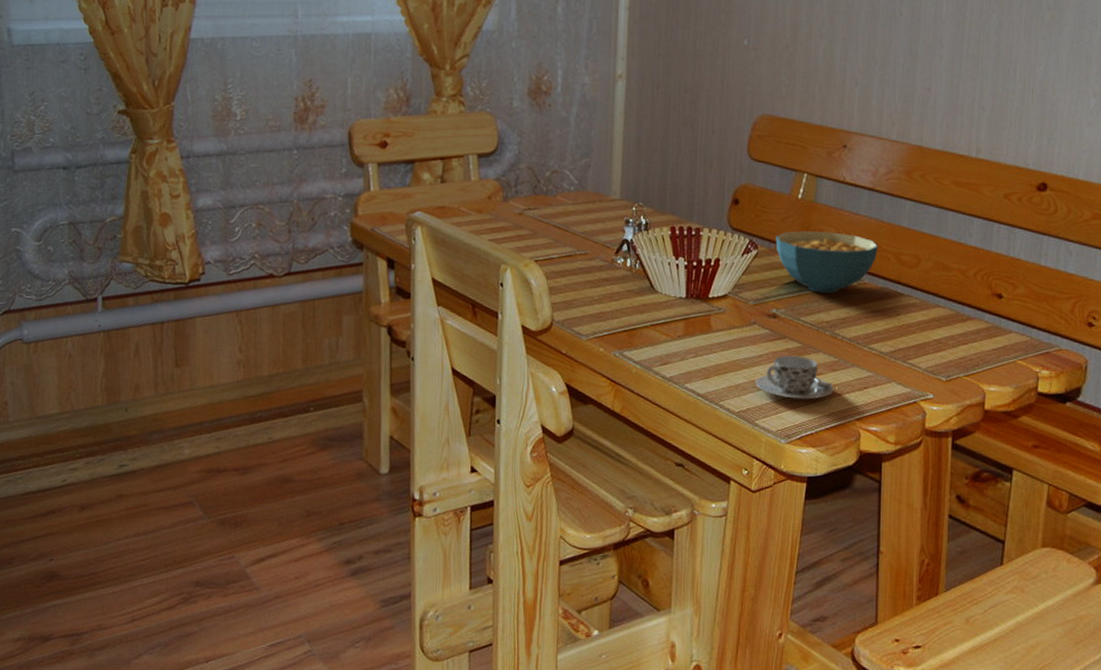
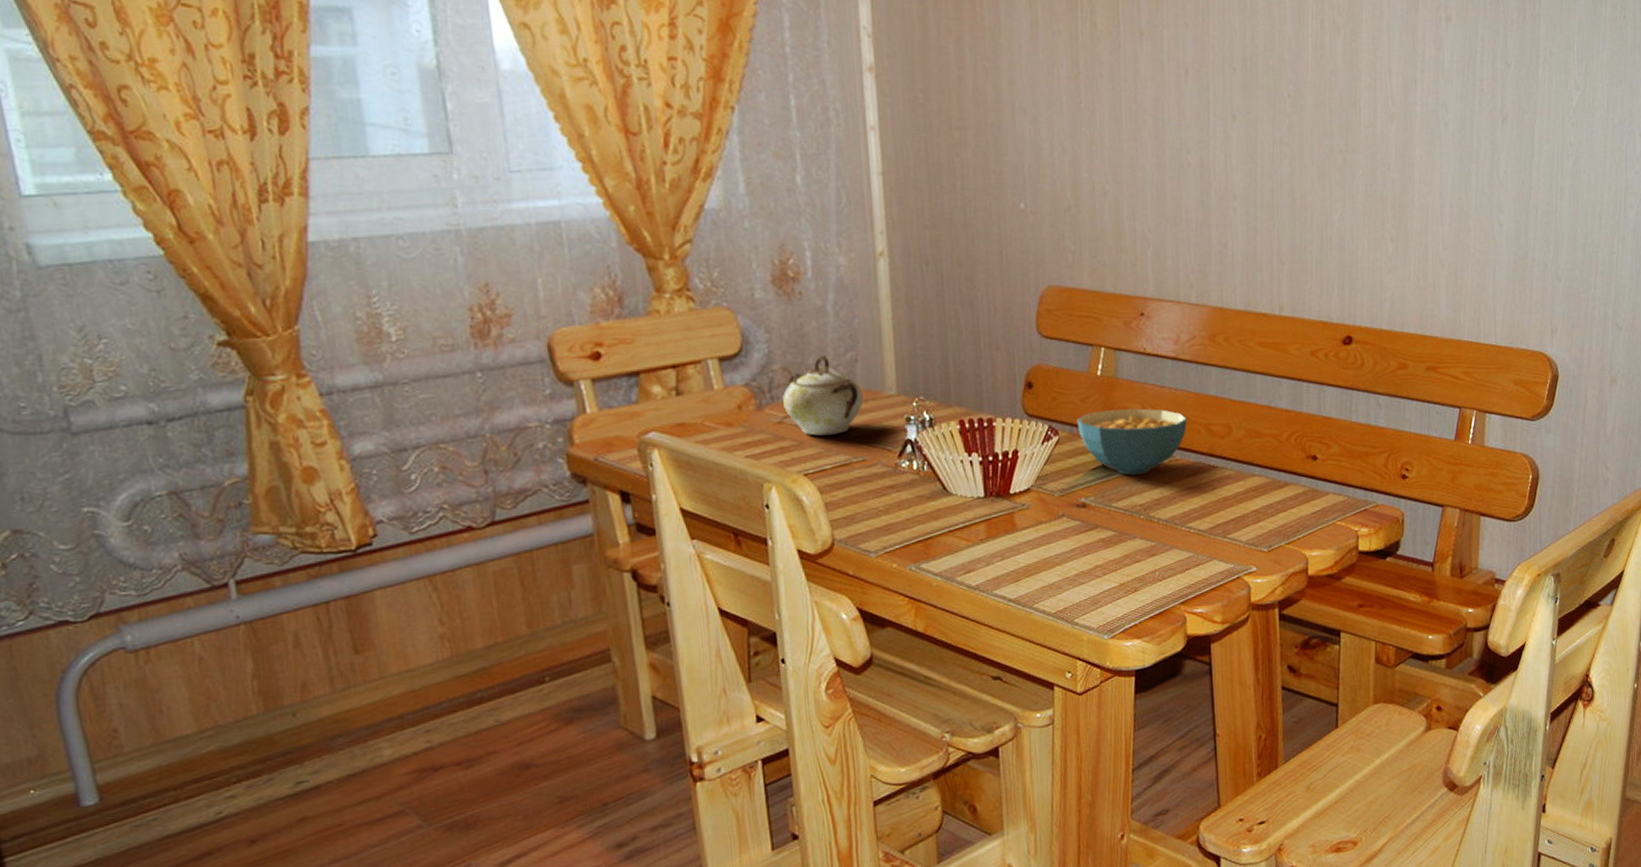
sugar bowl: none [525,160,592,229] -> present [783,356,864,436]
teacup: present [755,355,834,400] -> none [1070,544,1155,591]

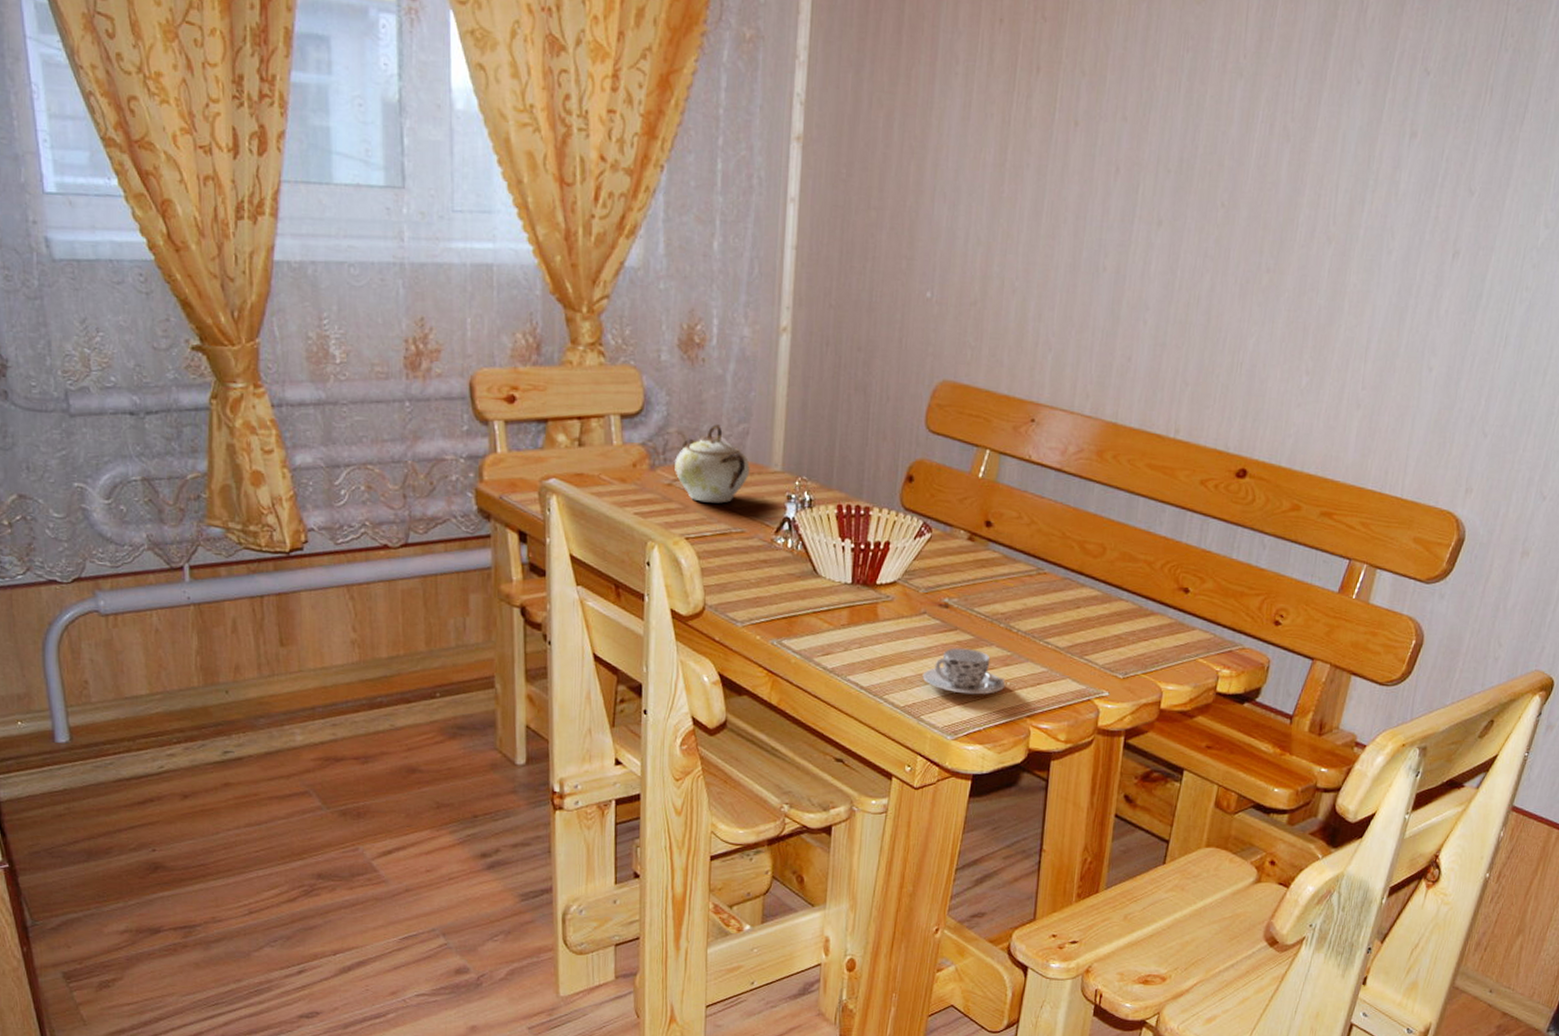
teacup: none [1070,544,1155,591] -> present [922,647,1006,695]
cereal bowl: present [1077,408,1188,475] -> none [951,513,1063,583]

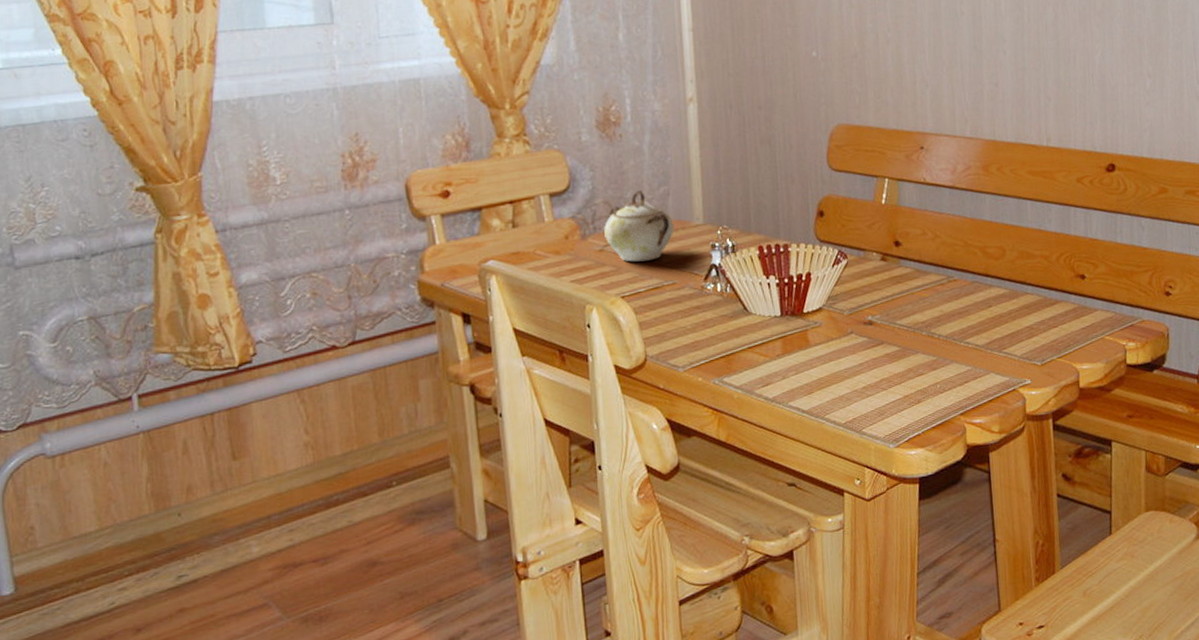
teacup: present [922,647,1006,695] -> none [858,359,936,403]

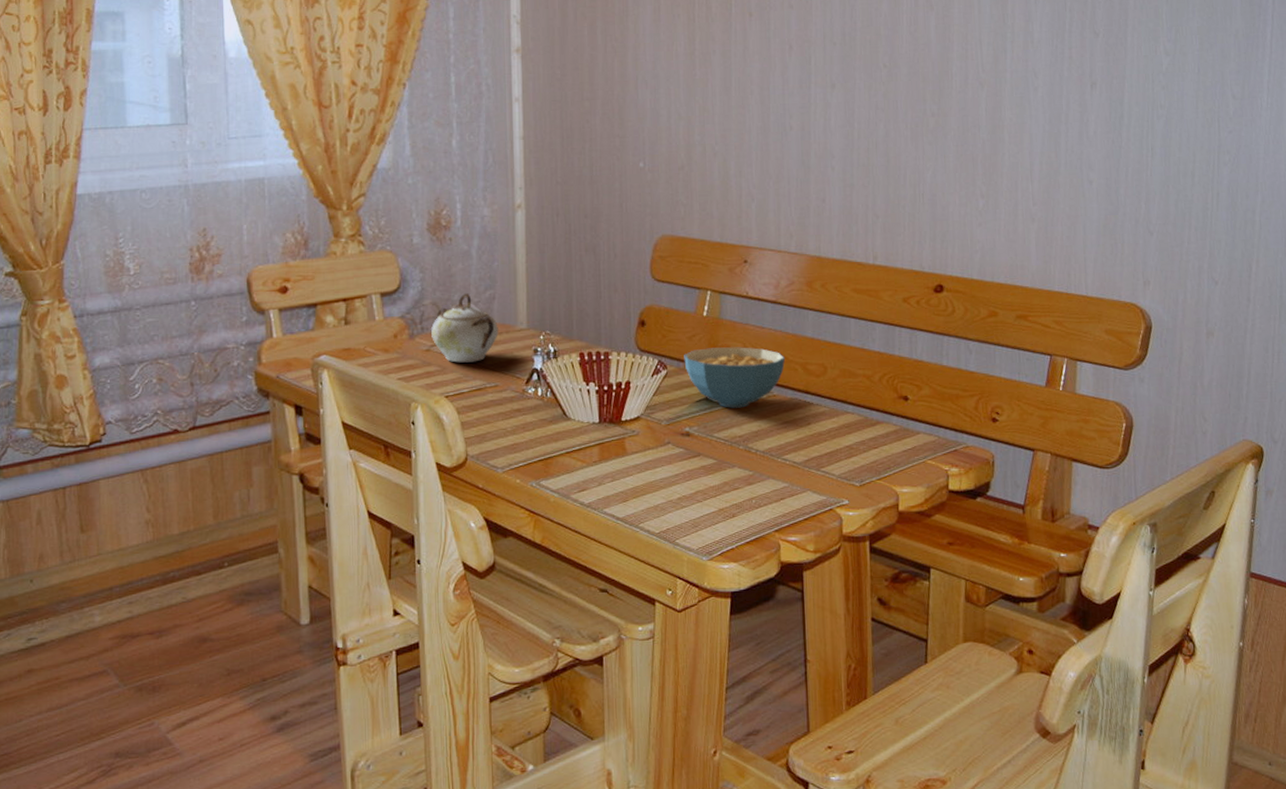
cereal bowl: none [864,233,965,295] -> present [684,347,786,408]

